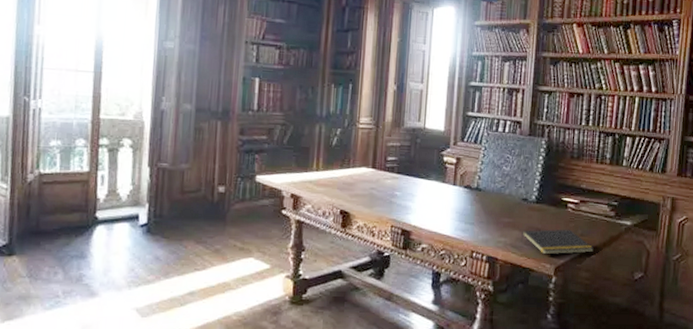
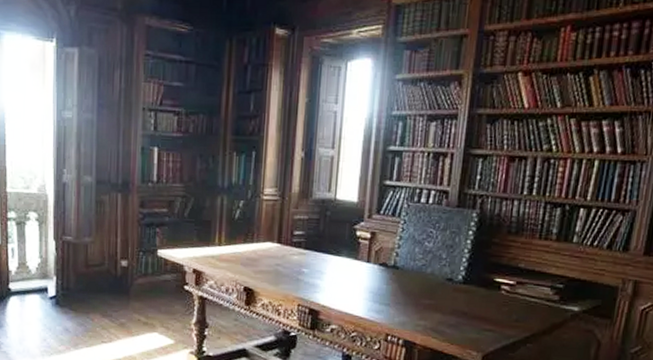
notepad: present [520,229,594,255] -> none [442,313,531,342]

